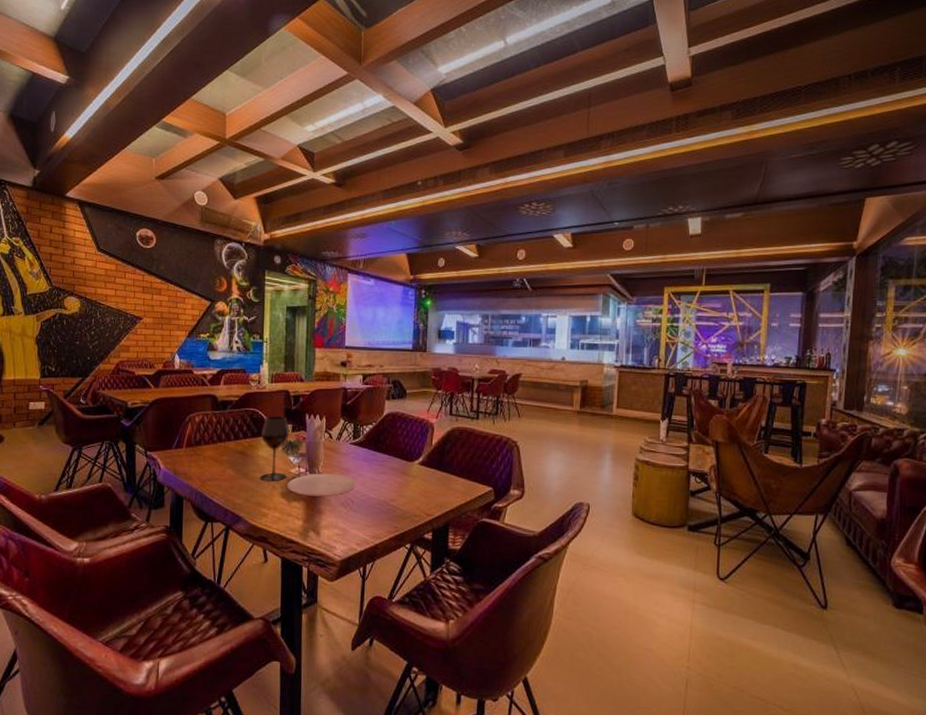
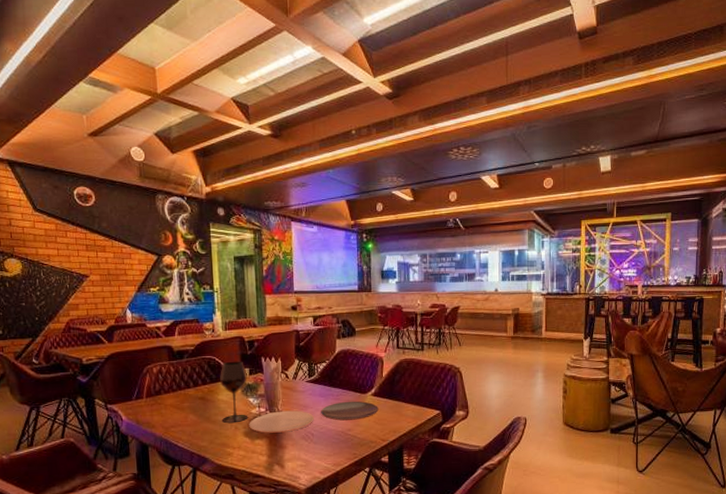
plate: none [363,468,425,490] -> present [321,401,379,421]

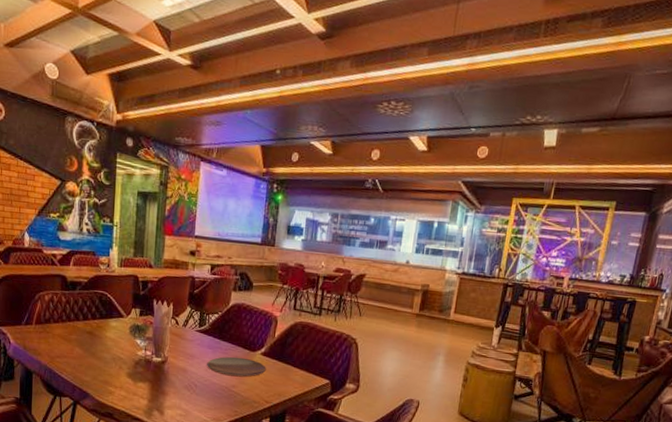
wineglass: present [220,361,248,424] -> none [108,299,137,363]
plate: present [249,410,314,433] -> none [133,356,200,379]

